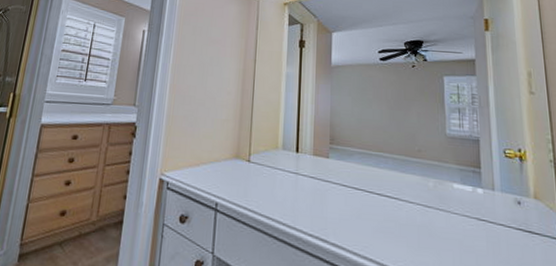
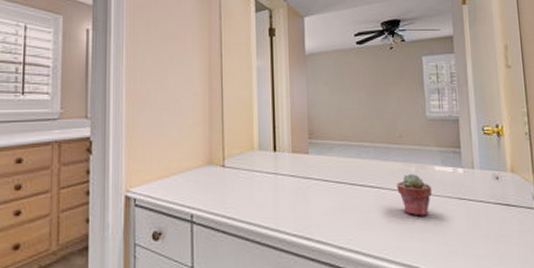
potted succulent: none [414,188,450,233] -> present [396,174,433,216]

